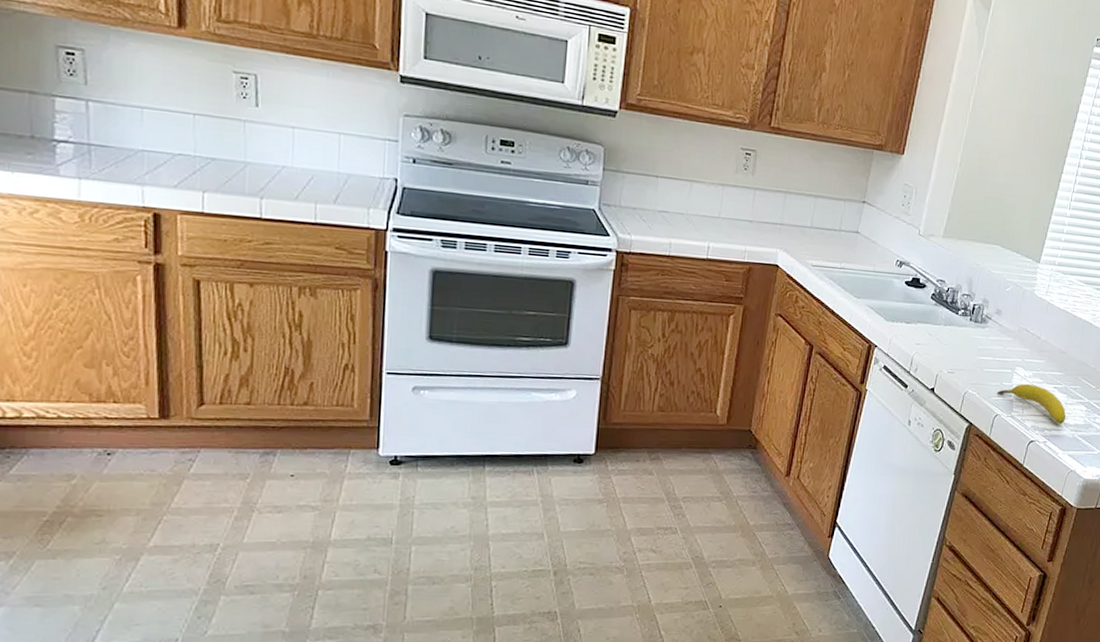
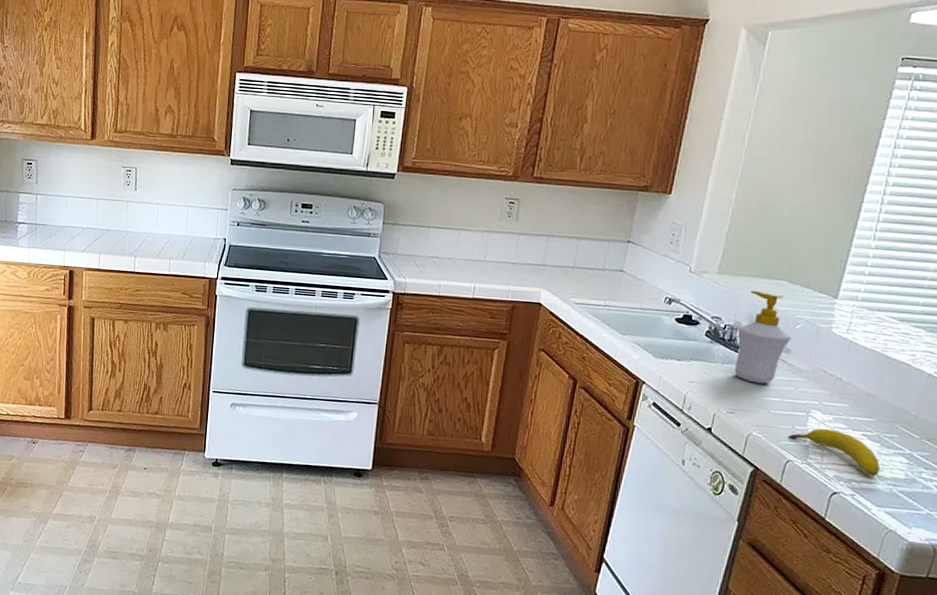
soap bottle: none [954,255,1002,344] -> present [734,291,791,384]

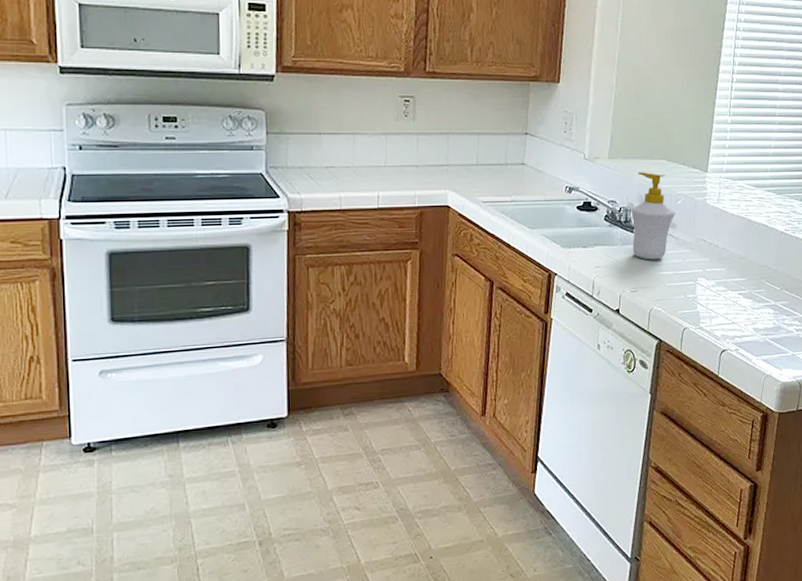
fruit: present [787,428,881,476] -> none [682,293,755,330]

